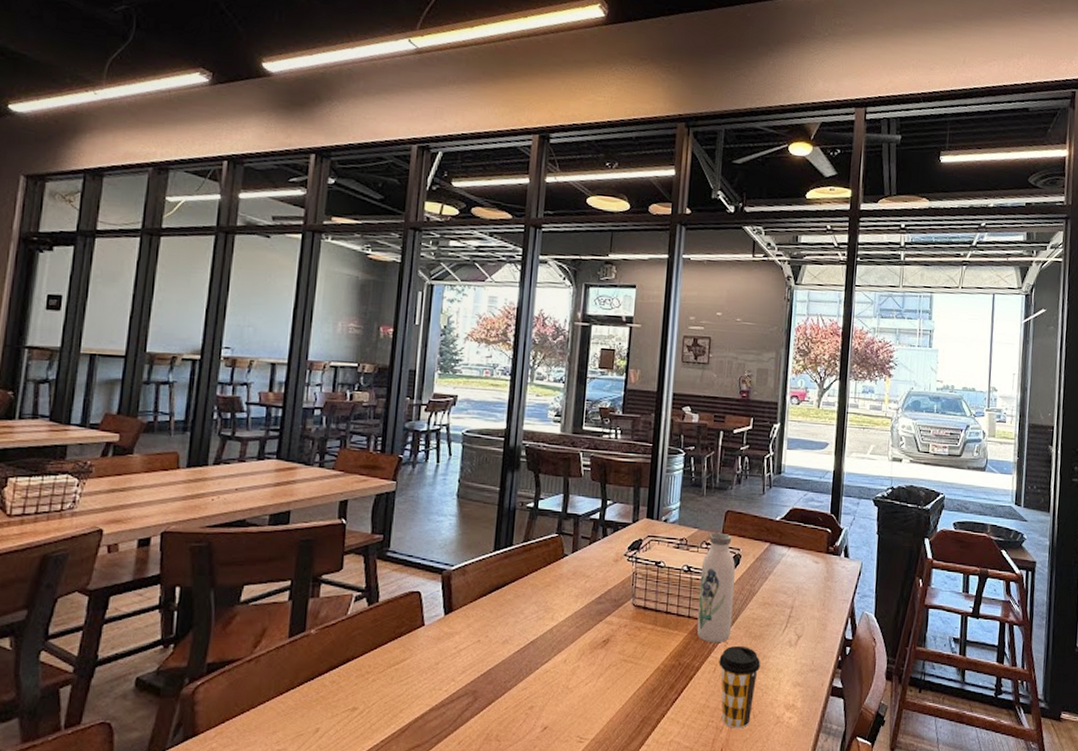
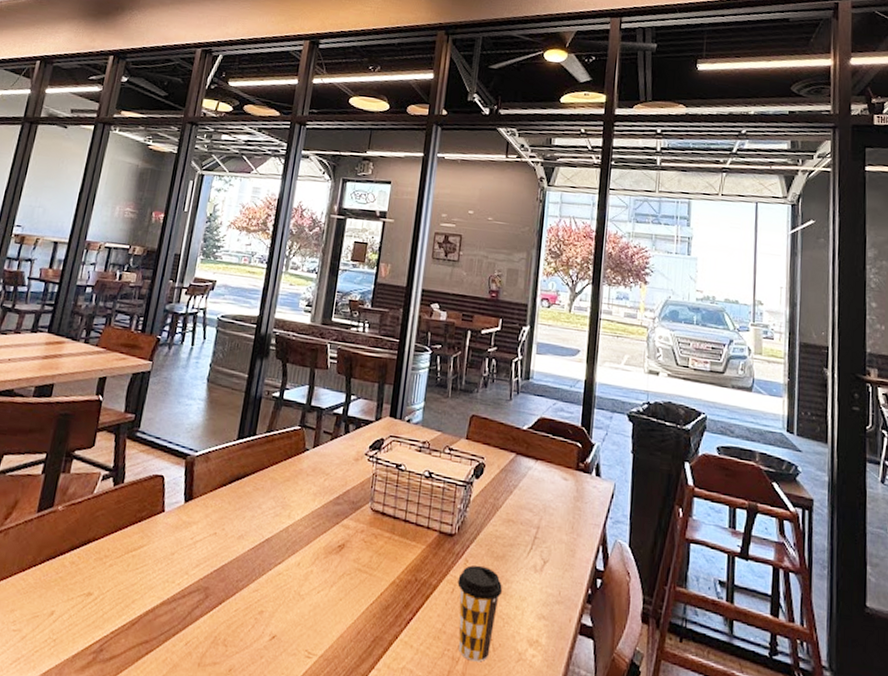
water bottle: present [696,532,735,642] -> none [435,437,479,560]

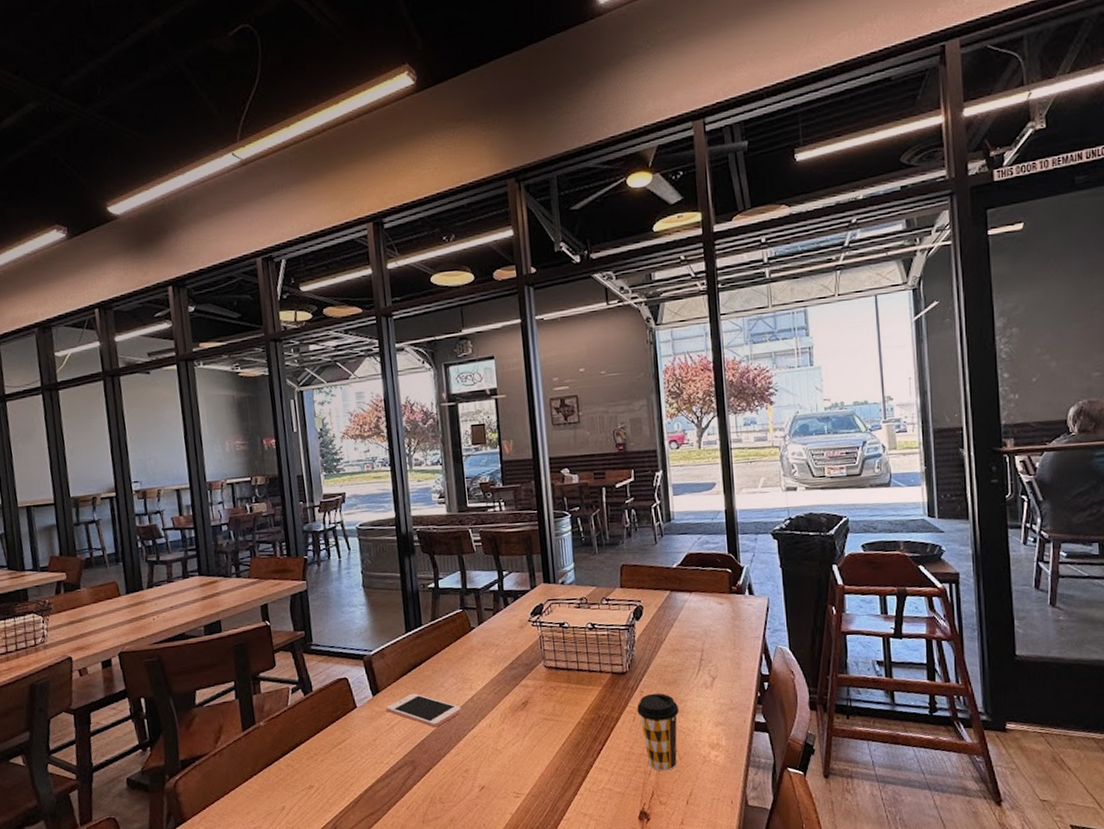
cell phone: none [195,508,273,554] -> present [386,693,461,728]

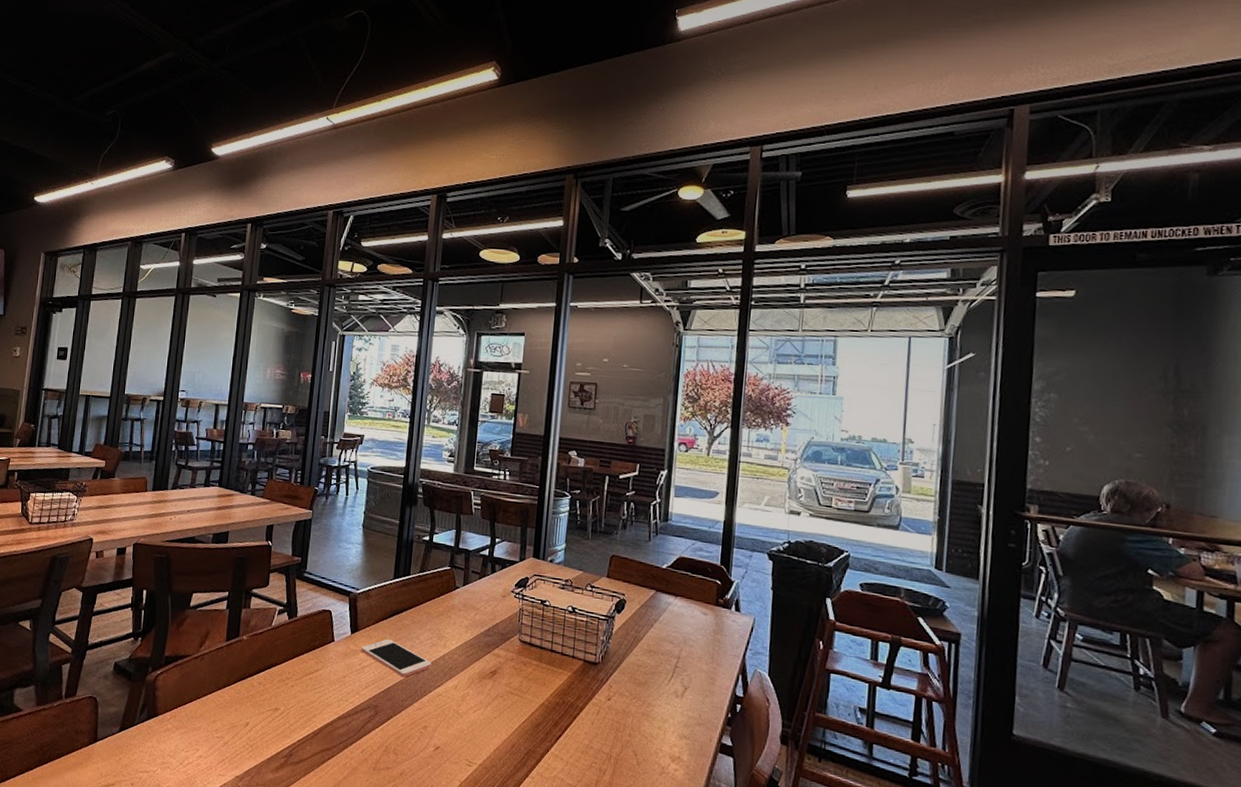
coffee cup: present [637,693,680,771] -> none [602,690,646,774]

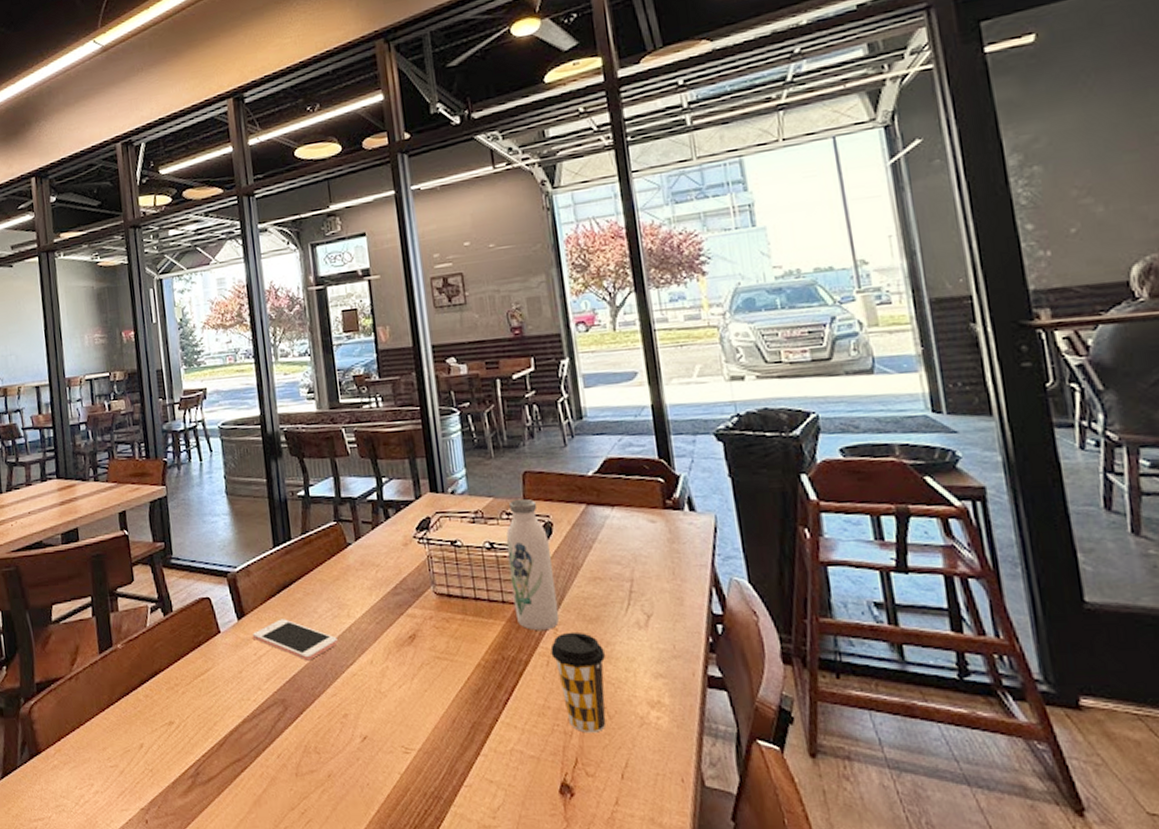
water bottle: none [580,576,620,686] -> present [505,498,559,630]
coffee cup: none [602,690,646,774] -> present [550,632,607,733]

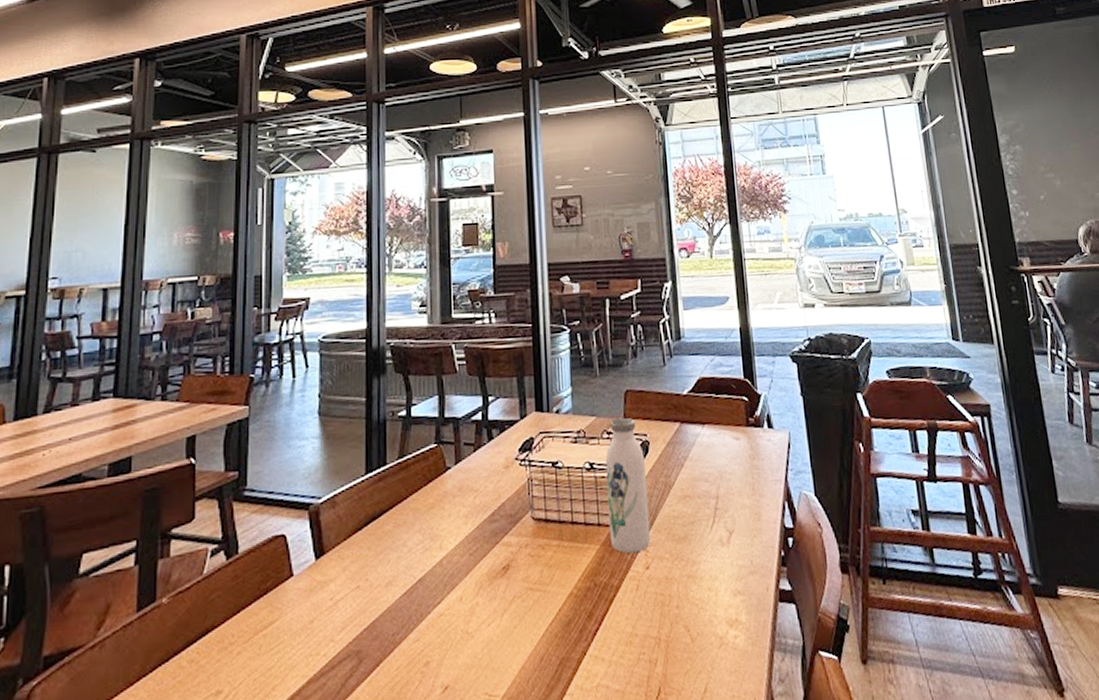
cell phone: present [253,619,338,661] -> none [331,555,426,603]
coffee cup: present [550,632,607,733] -> none [641,552,692,659]

